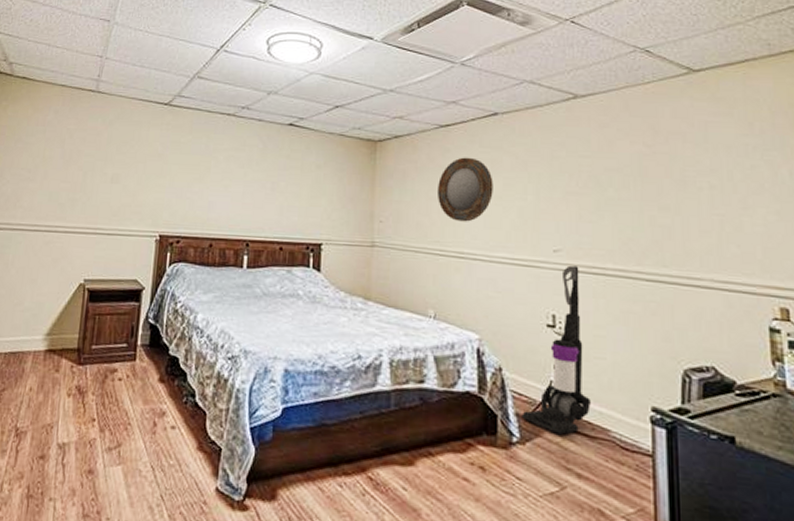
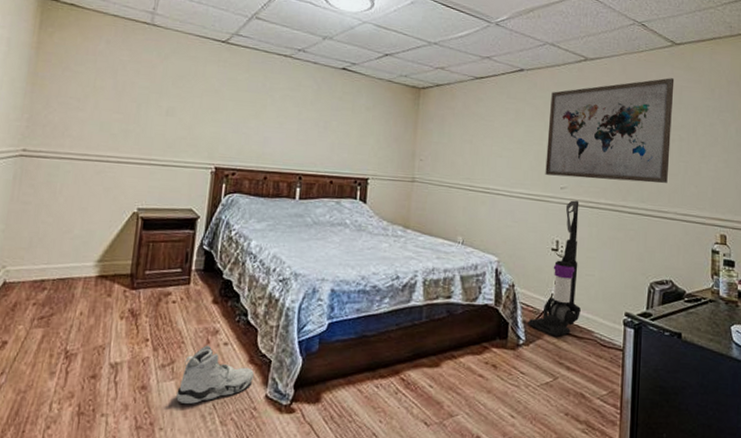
sneaker: none [123,428,203,493] -> present [176,345,254,404]
home mirror: present [436,157,493,222] -> none [469,106,517,162]
wall art: none [532,112,698,243] -> present [545,78,675,183]

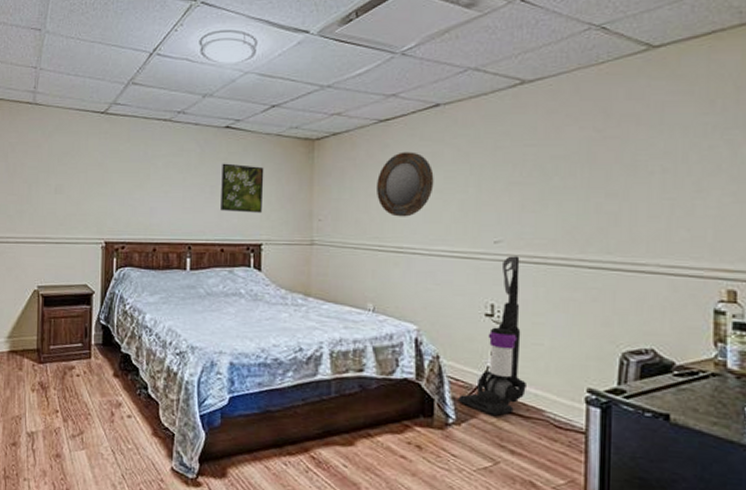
sneaker: present [176,345,254,404] -> none [88,417,158,473]
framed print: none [332,101,375,150] -> present [221,163,264,213]
home mirror: none [469,106,517,162] -> present [375,152,434,217]
wall art: present [545,78,675,183] -> none [473,92,653,229]

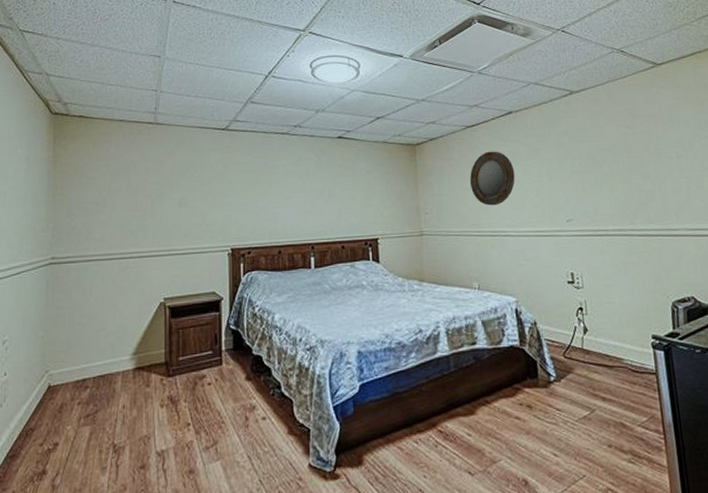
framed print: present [221,163,264,213] -> none [337,169,376,212]
vacuum cleaner: present [458,256,526,416] -> none [555,231,607,369]

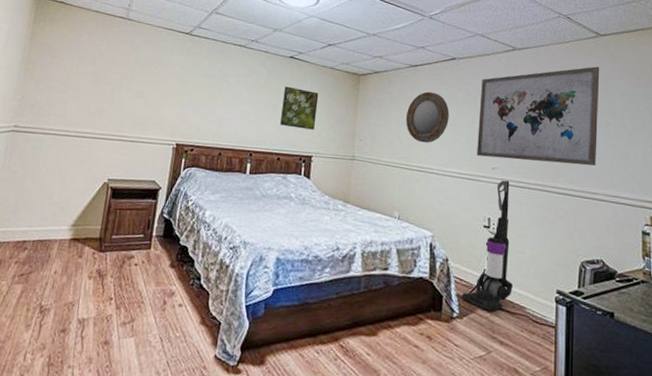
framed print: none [337,169,376,212] -> present [280,86,319,130]
wall art: none [543,98,672,210] -> present [476,66,600,166]
vacuum cleaner: none [555,231,607,369] -> present [461,180,513,311]

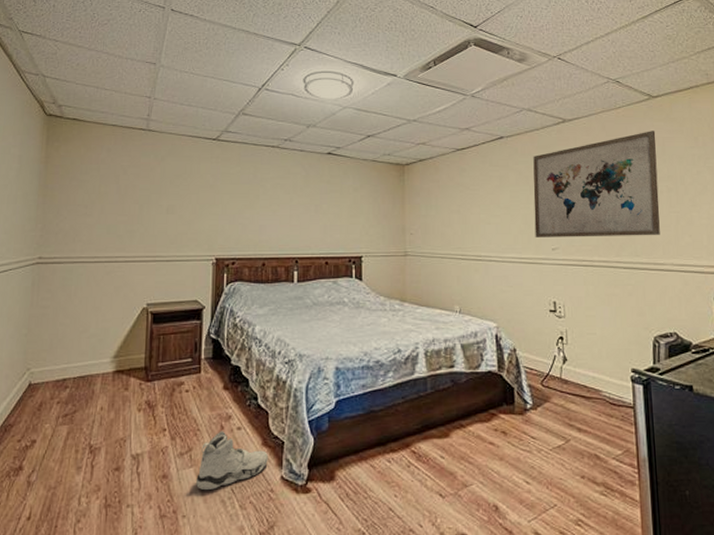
sneaker: none [134,305,205,361] -> present [196,431,268,490]
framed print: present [280,86,319,130] -> none [325,185,362,228]
home mirror: present [405,91,449,143] -> none [456,175,503,230]
vacuum cleaner: present [461,180,513,311] -> none [533,260,586,398]

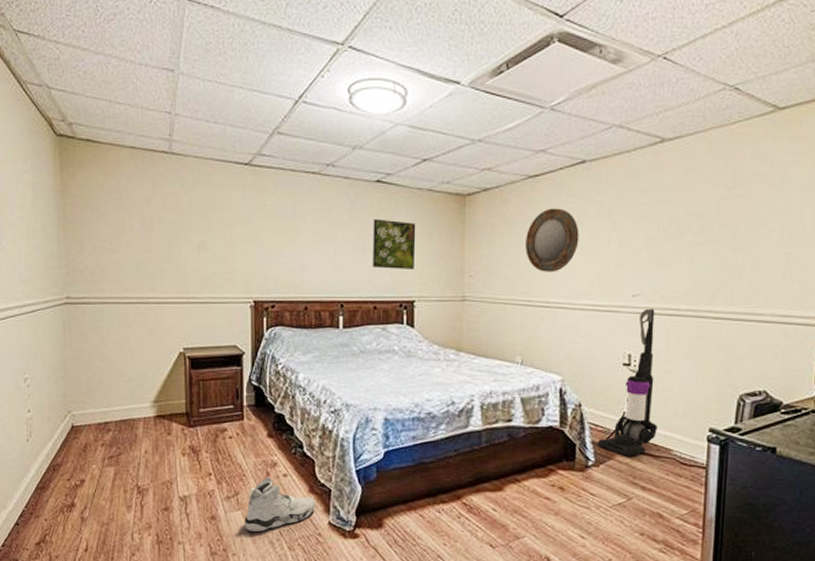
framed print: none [325,185,362,228] -> present [373,219,416,269]
home mirror: none [456,175,503,230] -> present [524,208,579,272]
wall art: present [533,131,660,237] -> none [614,153,776,283]
vacuum cleaner: none [533,260,586,398] -> present [597,308,657,456]

